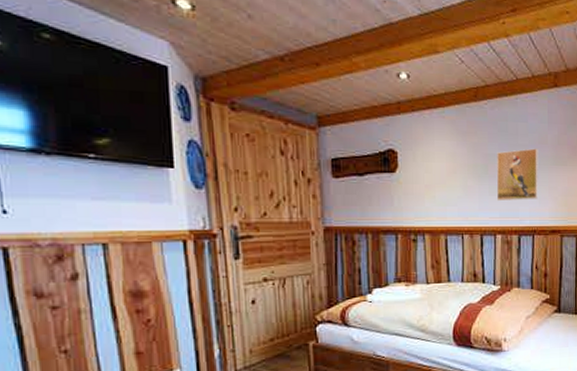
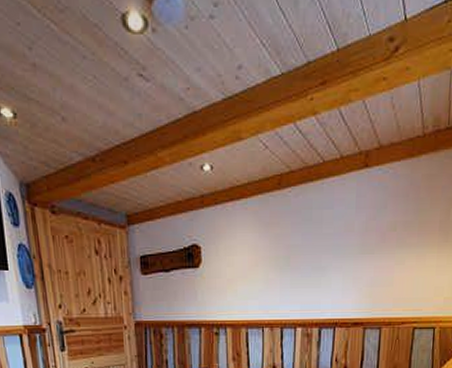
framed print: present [496,148,539,201] -> none [298,237,344,294]

